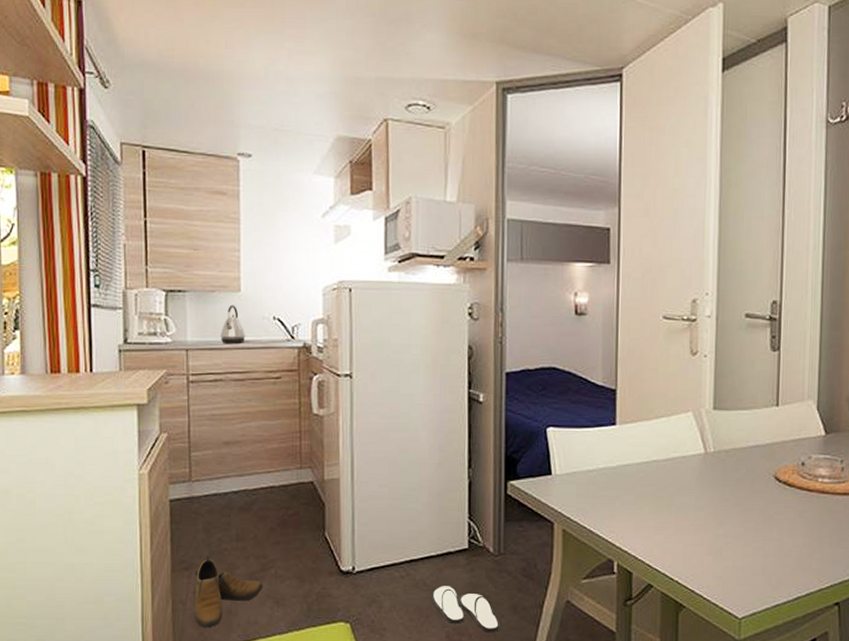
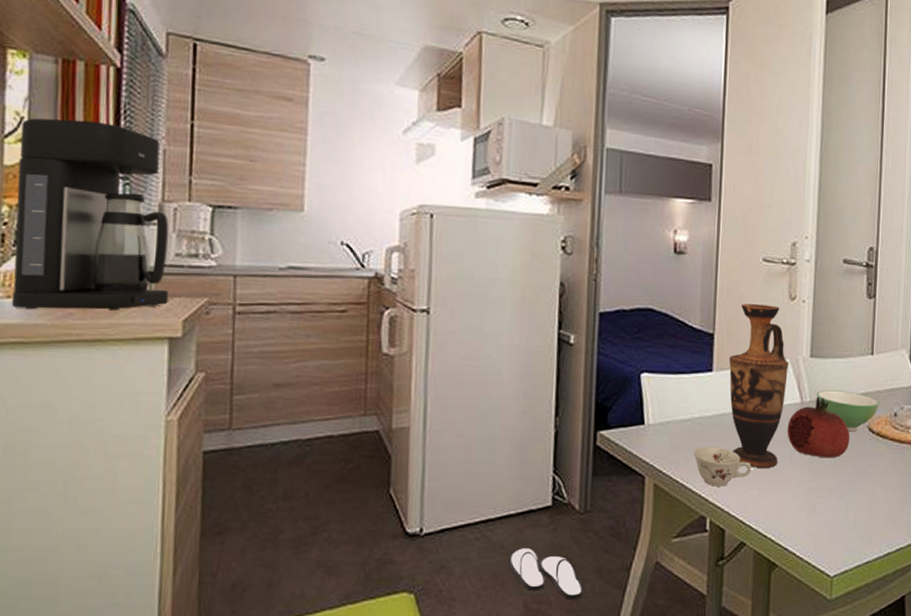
coffee maker: none [13,223,135,384] -> present [11,118,169,311]
shoe: present [193,553,263,628] -> none [225,515,313,604]
kettle: present [220,305,246,344] -> none [276,226,308,271]
teacup: none [599,495,657,532] -> present [693,447,752,487]
vase: none [631,360,692,515] -> present [729,304,790,468]
fruit: none [691,447,756,506] -> present [787,396,850,458]
bowl: none [720,441,787,481] -> present [816,390,881,432]

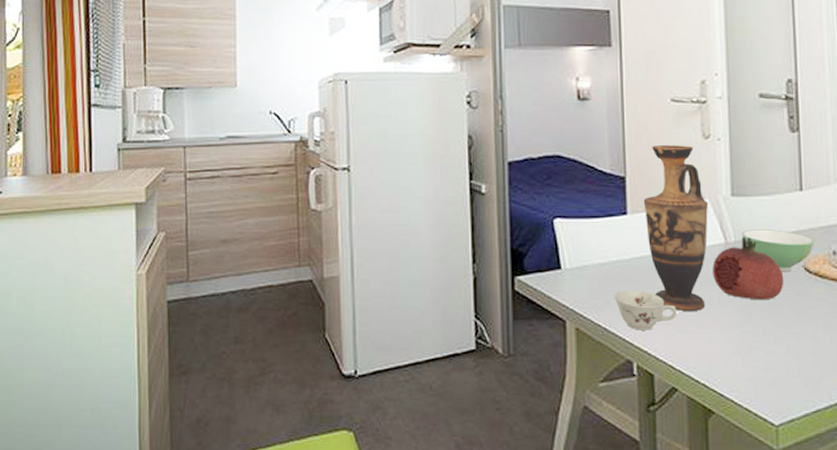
coffee maker: present [11,118,169,311] -> none [17,26,133,185]
slippers: present [508,548,584,600] -> none [438,390,513,442]

